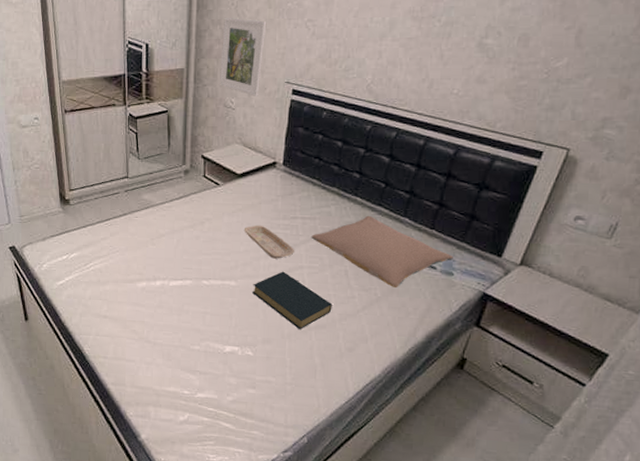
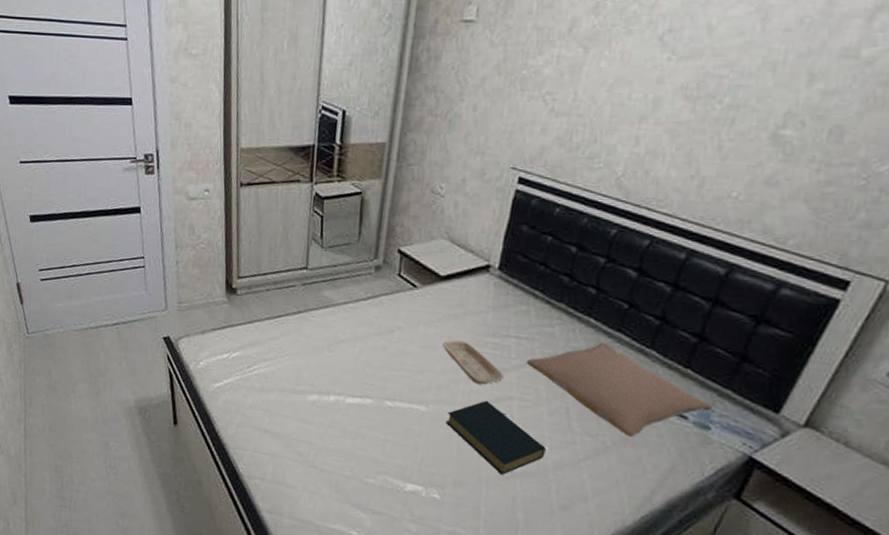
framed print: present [218,17,267,96] -> none [427,83,494,183]

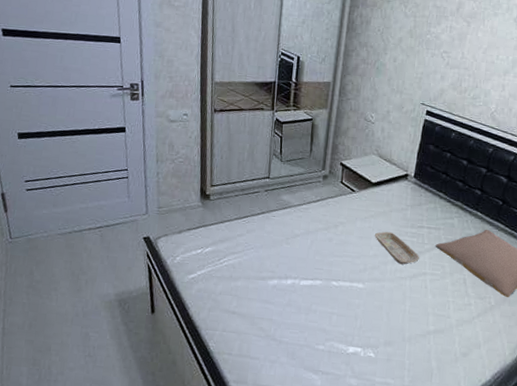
hardback book: present [446,400,546,475] -> none [378,276,451,333]

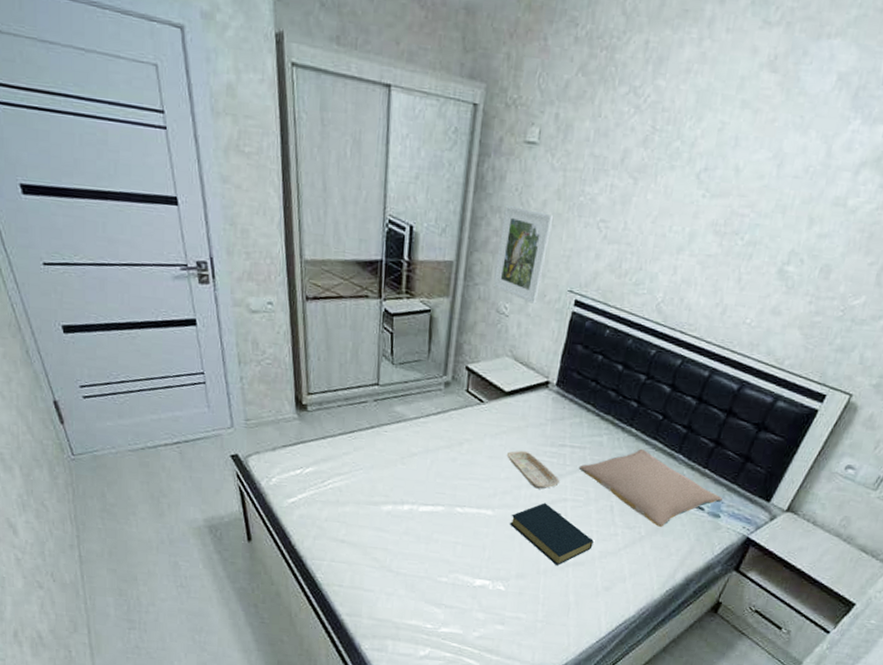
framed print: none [361,41,408,114] -> present [492,204,554,304]
hardback book: none [378,276,451,333] -> present [510,502,594,566]

